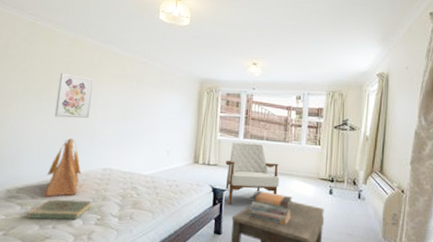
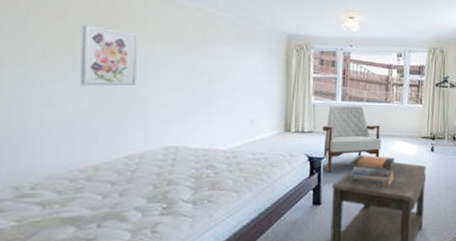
book: present [26,199,93,220] -> none [52,188,153,221]
tote bag: present [45,138,81,197] -> none [78,112,133,190]

